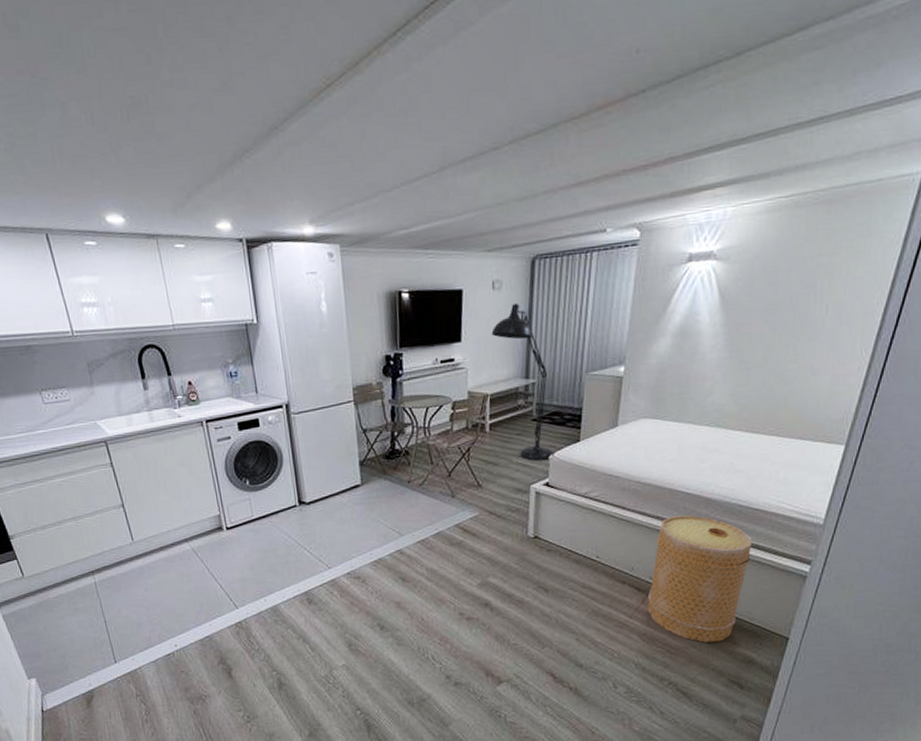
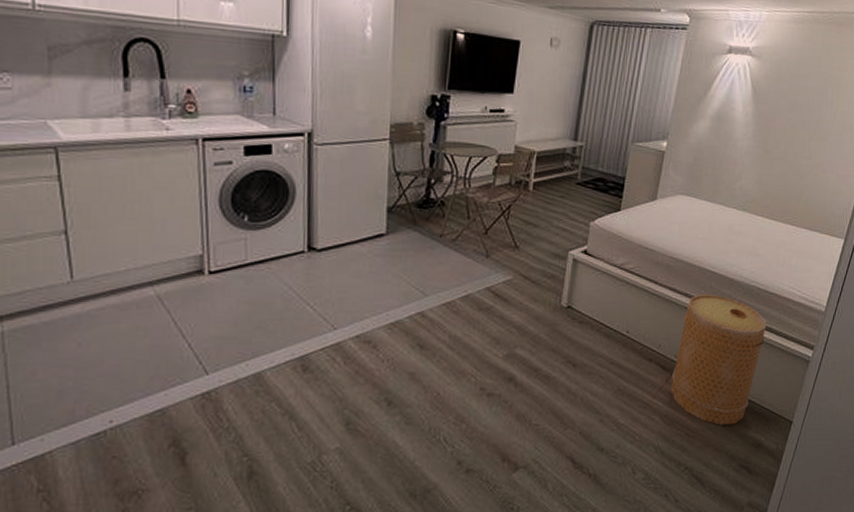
floor lamp: present [491,302,554,462] -> none [544,63,596,227]

